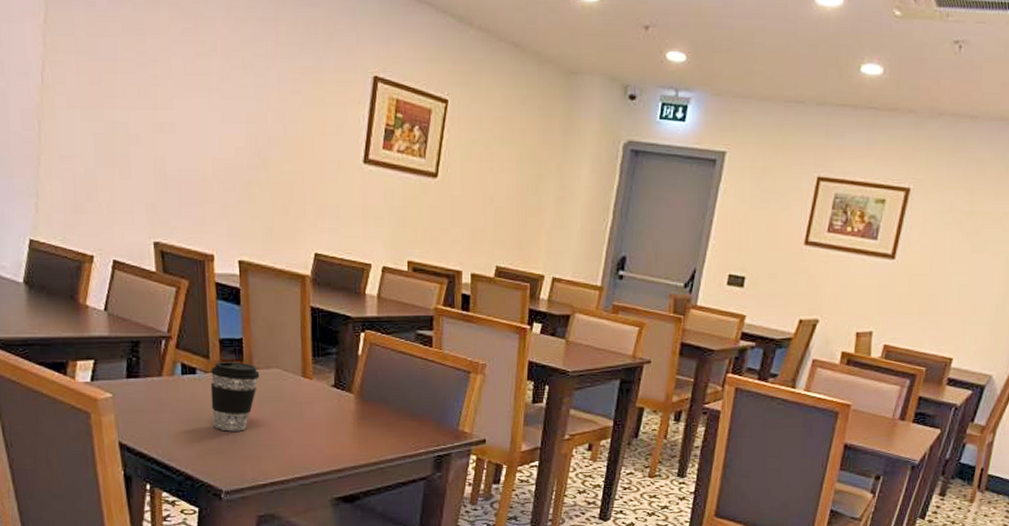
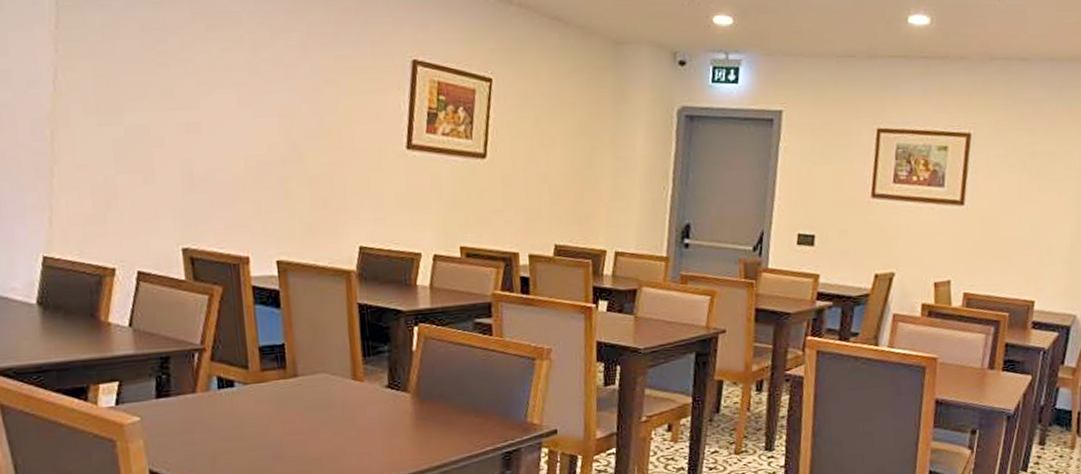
coffee cup: present [210,362,260,432] -> none [250,369,306,447]

